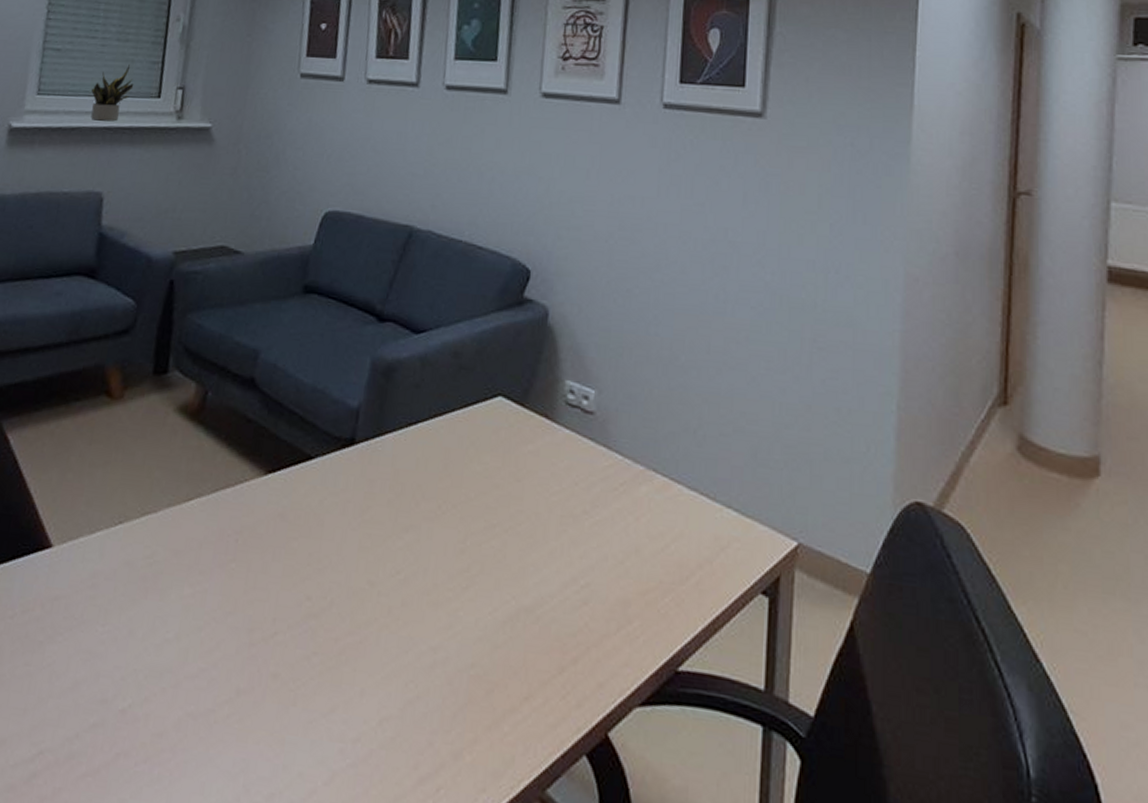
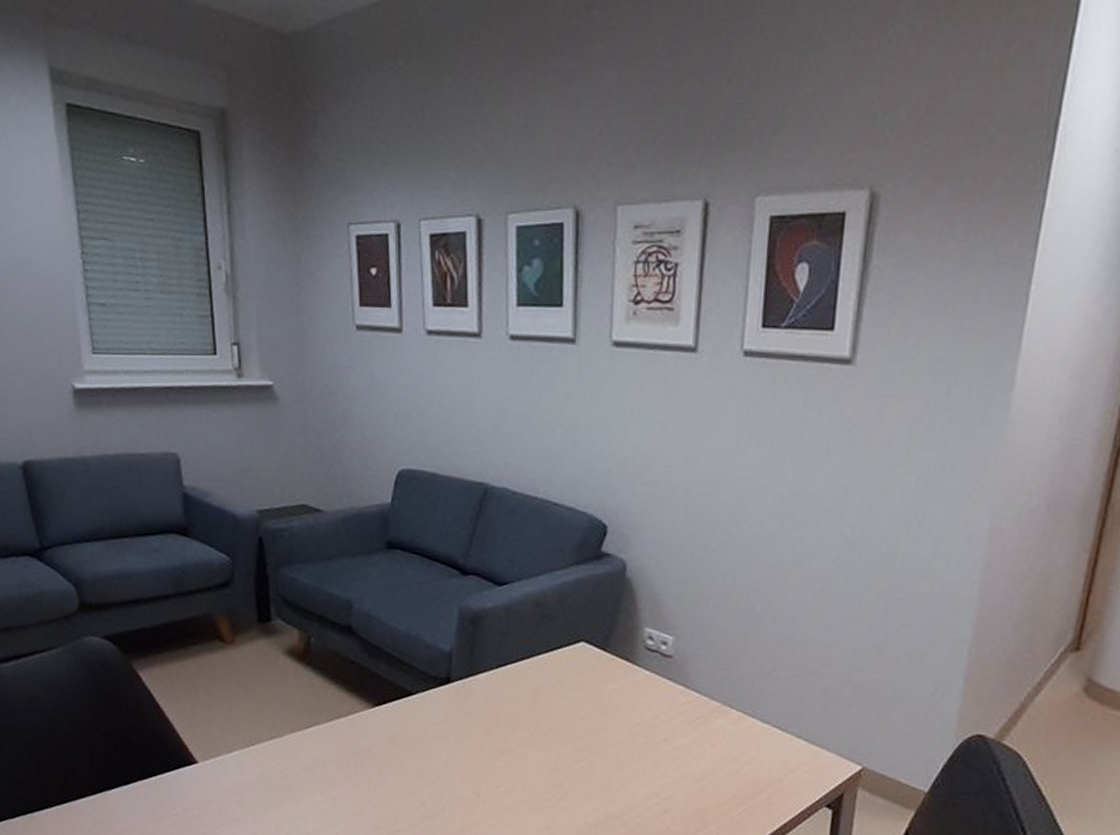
potted plant: present [91,63,134,122] -> none [146,318,187,381]

